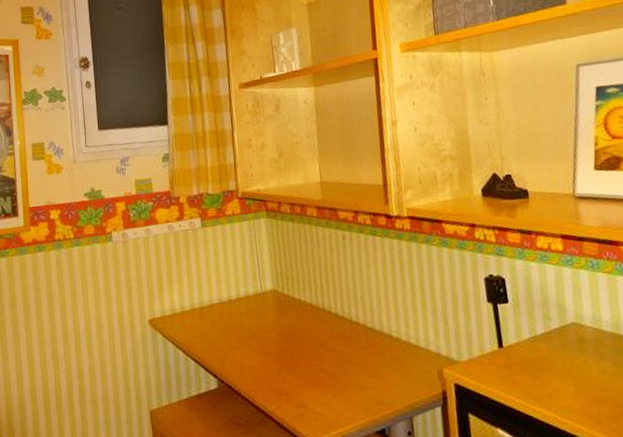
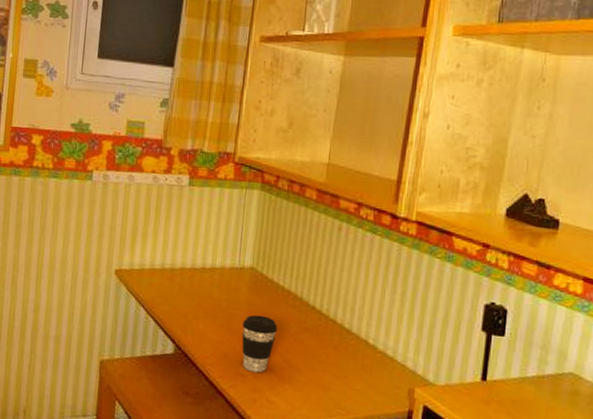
coffee cup: none [275,332,309,389] -> present [241,314,278,373]

